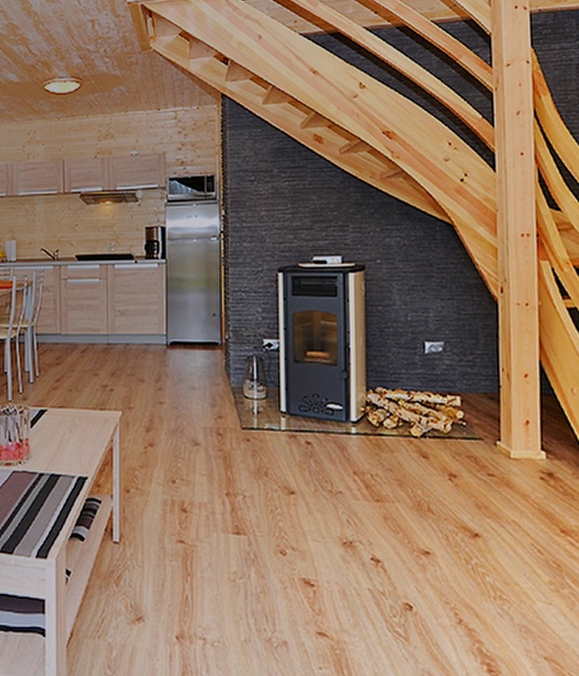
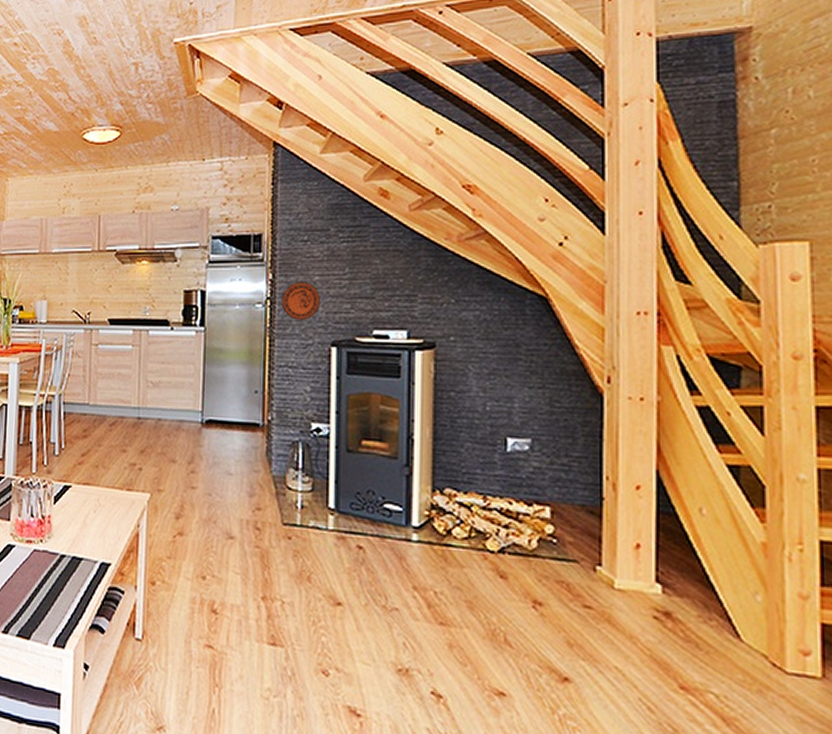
decorative plate: none [233,217,267,250] -> present [281,282,320,320]

